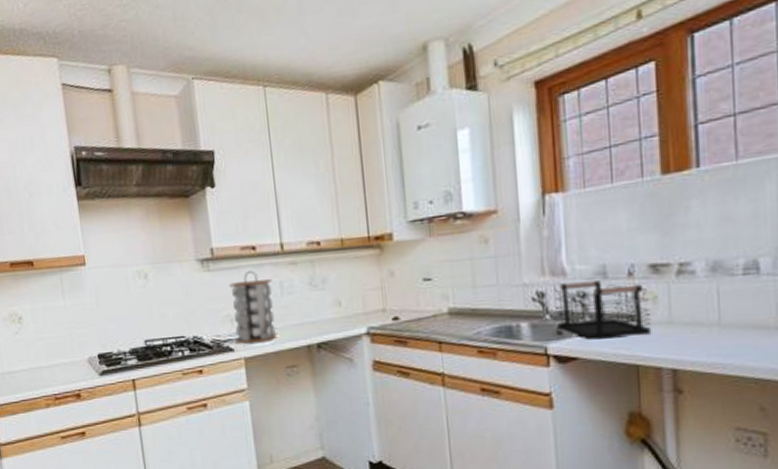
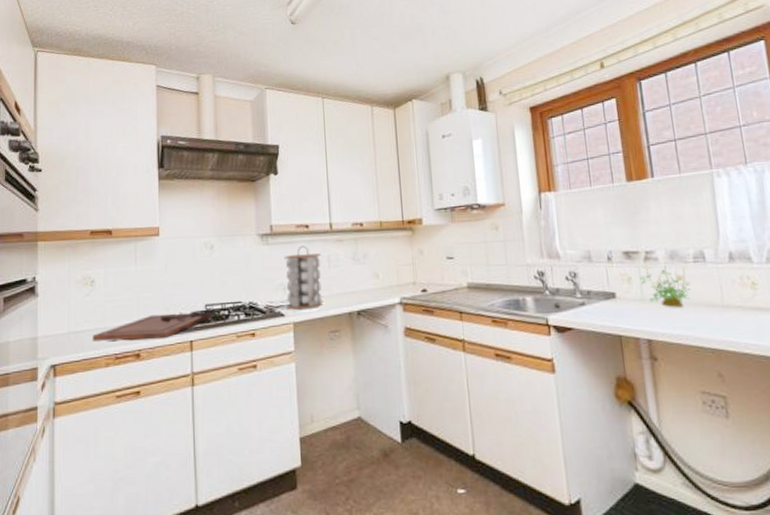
cutting board: none [27,349,153,382] -> present [92,312,212,341]
dish rack: present [554,280,652,340] -> none [552,263,630,313]
potted plant: none [669,271,738,332] -> present [640,259,692,308]

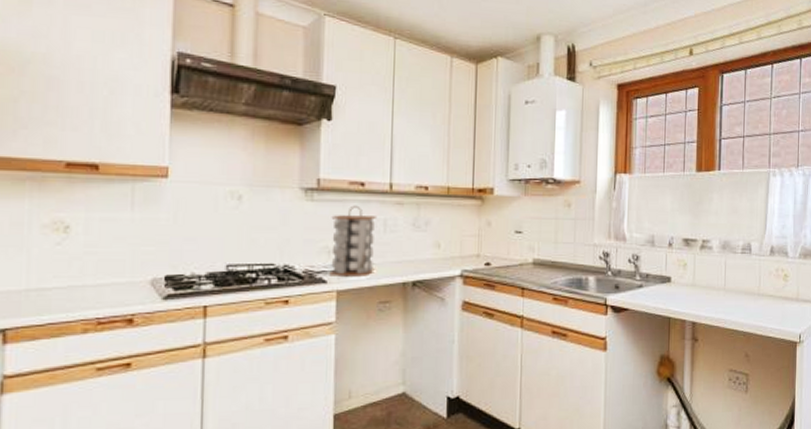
cutting board: present [92,312,212,341] -> none [63,273,235,303]
potted plant: present [640,259,692,308] -> none [694,248,737,294]

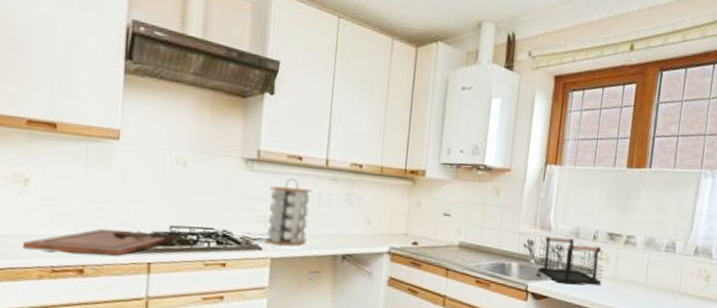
cutting board: none [63,273,235,303] -> present [21,228,177,257]
dish rack: none [615,247,682,295] -> present [538,236,604,287]

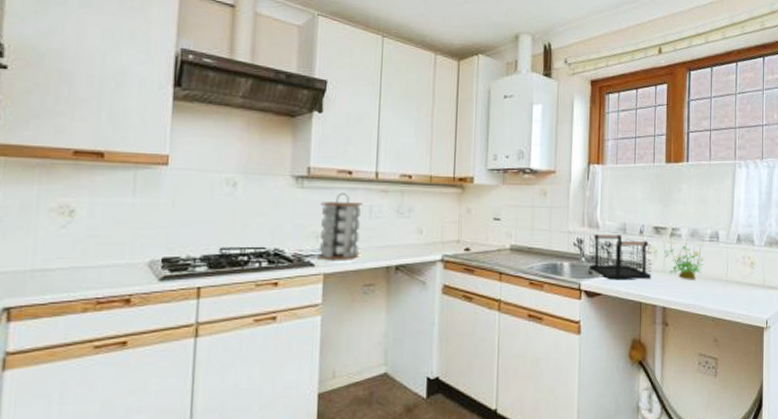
cutting board: present [21,228,177,257] -> none [65,255,228,284]
potted plant: none [616,244,659,290] -> present [664,236,705,280]

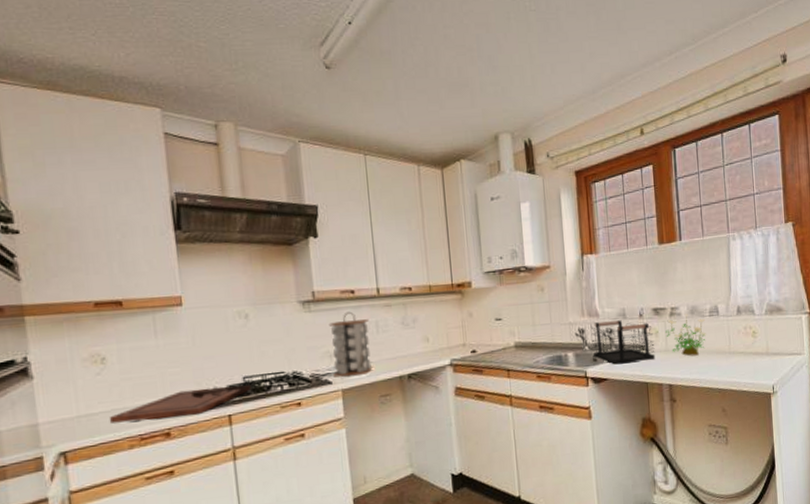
cutting board: none [65,255,228,284] -> present [109,385,252,423]

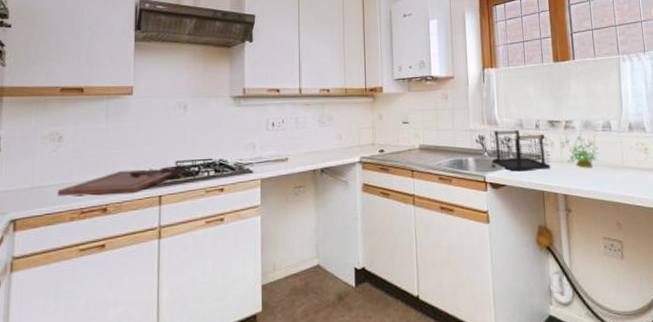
spice rack: present [328,311,373,378] -> none [254,108,290,168]

